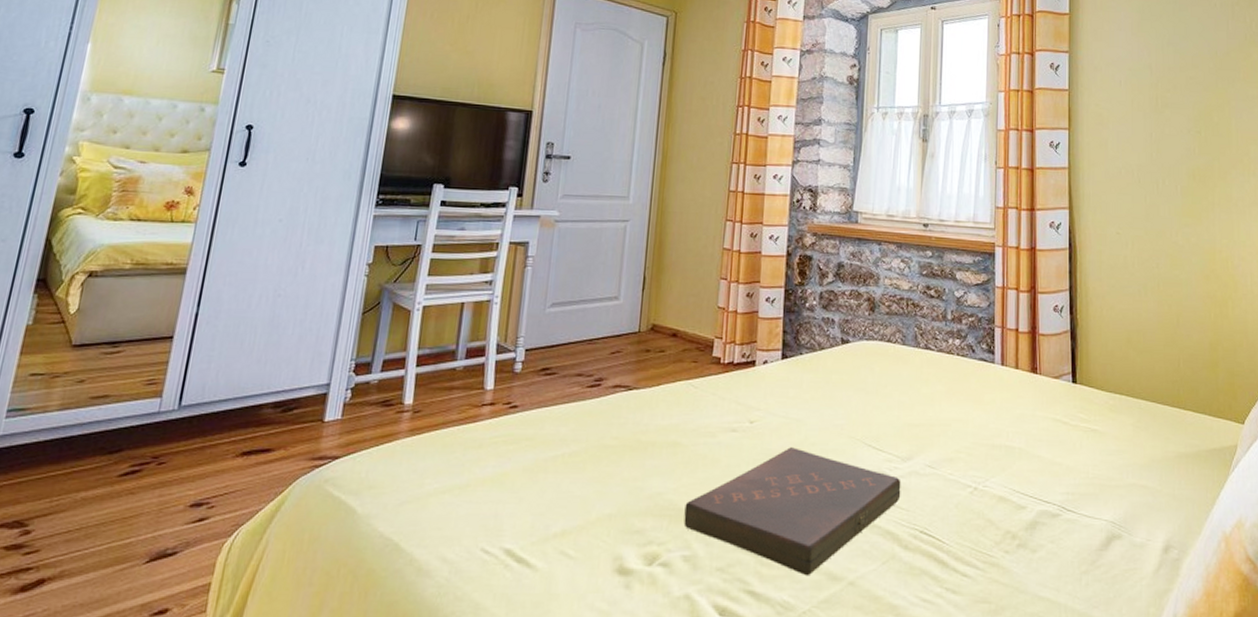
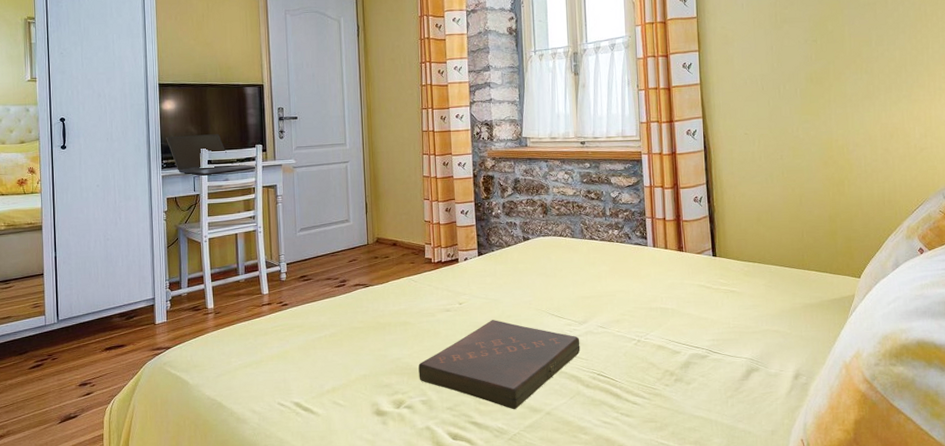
laptop: none [389,164,504,221] -> present [166,134,255,176]

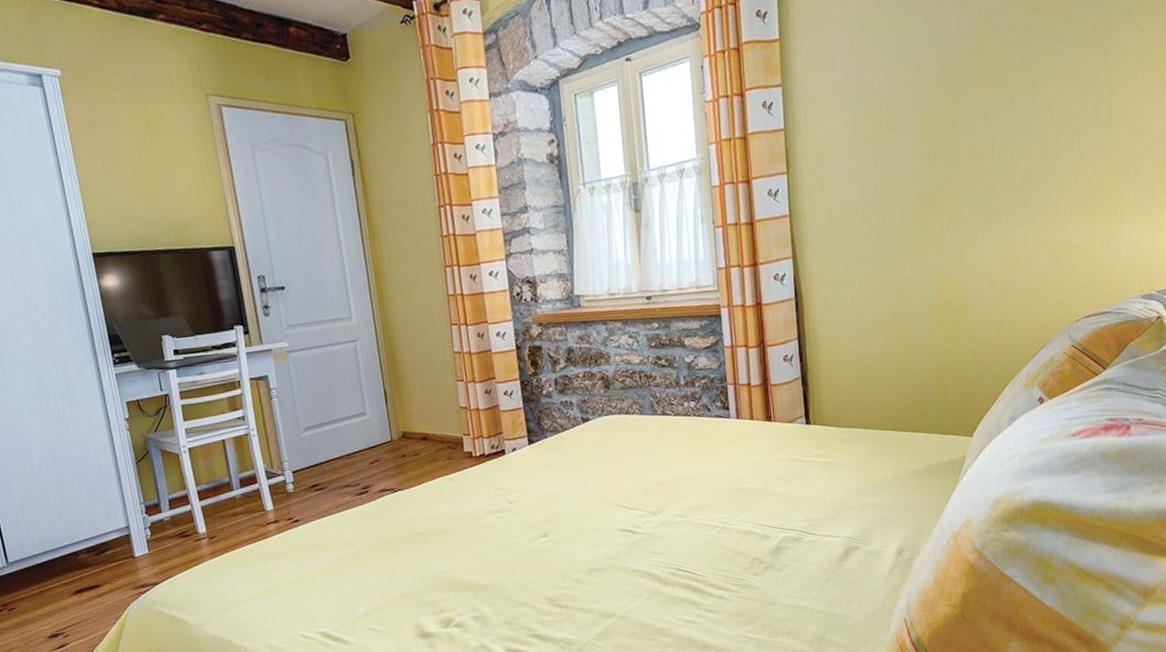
book: present [418,320,580,410] -> none [466,517,656,618]

